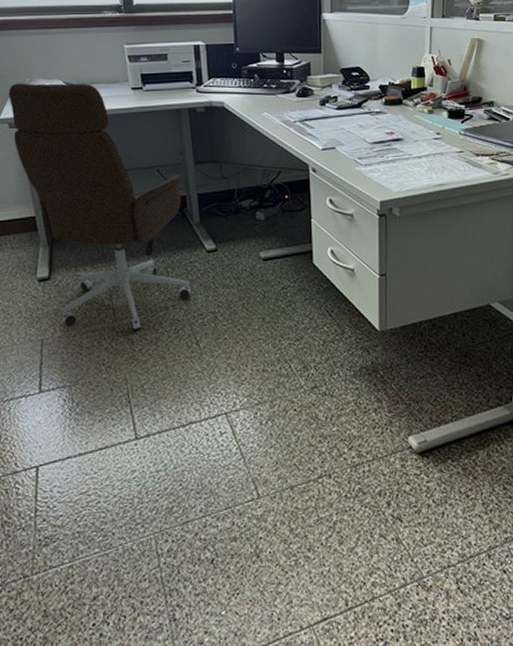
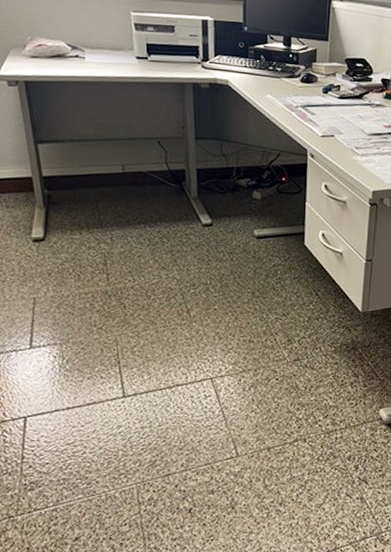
office chair: present [8,83,192,332] -> none [8,40,186,297]

